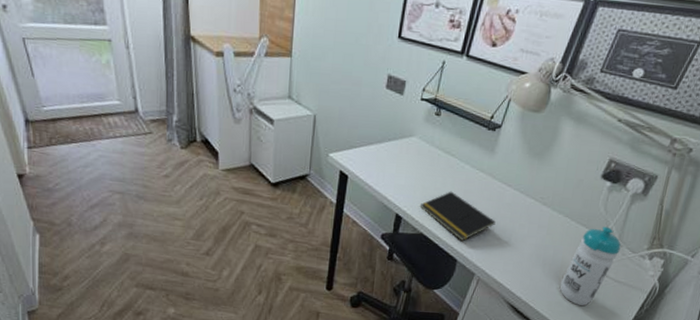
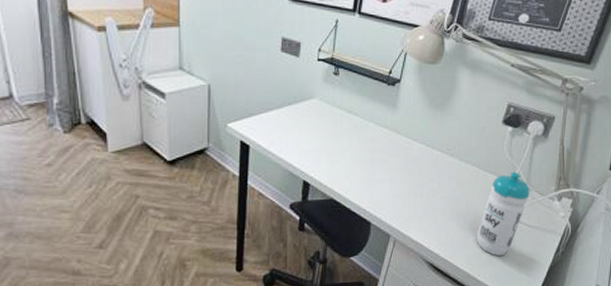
notepad: present [420,191,496,241] -> none [328,151,405,202]

